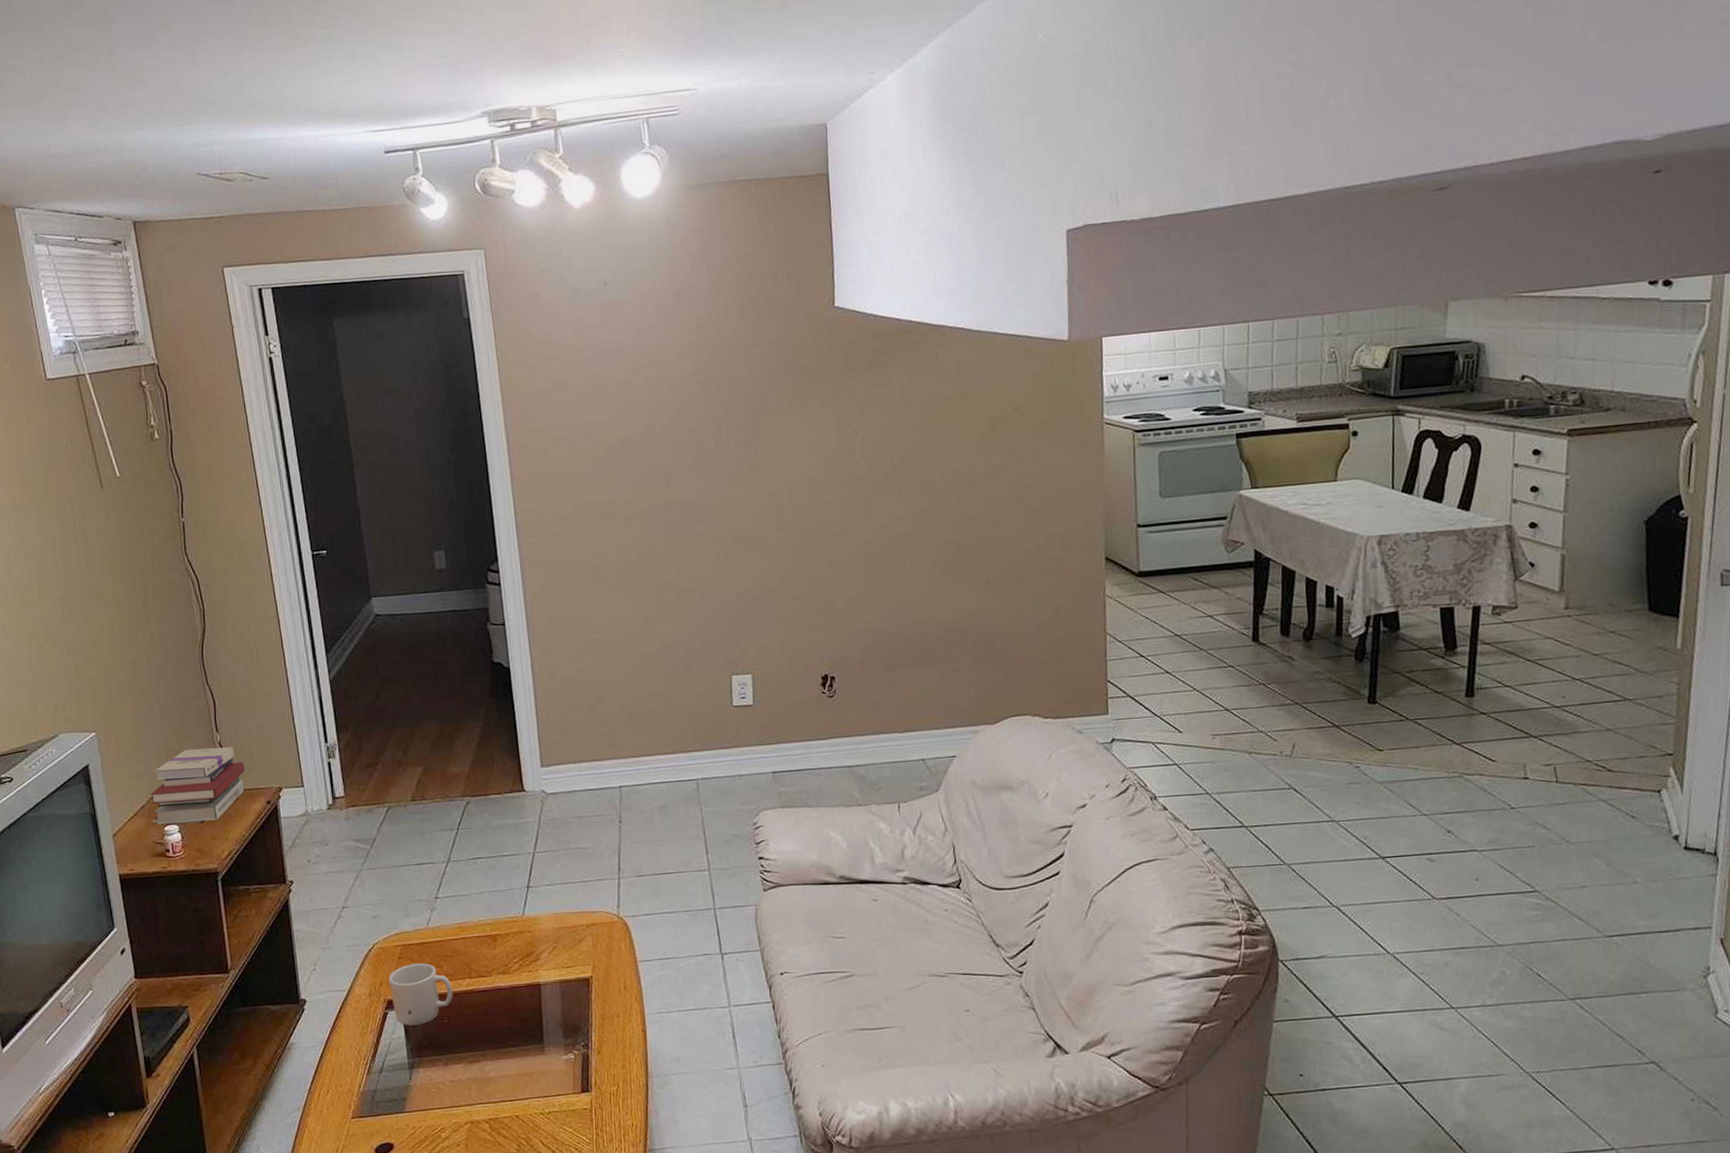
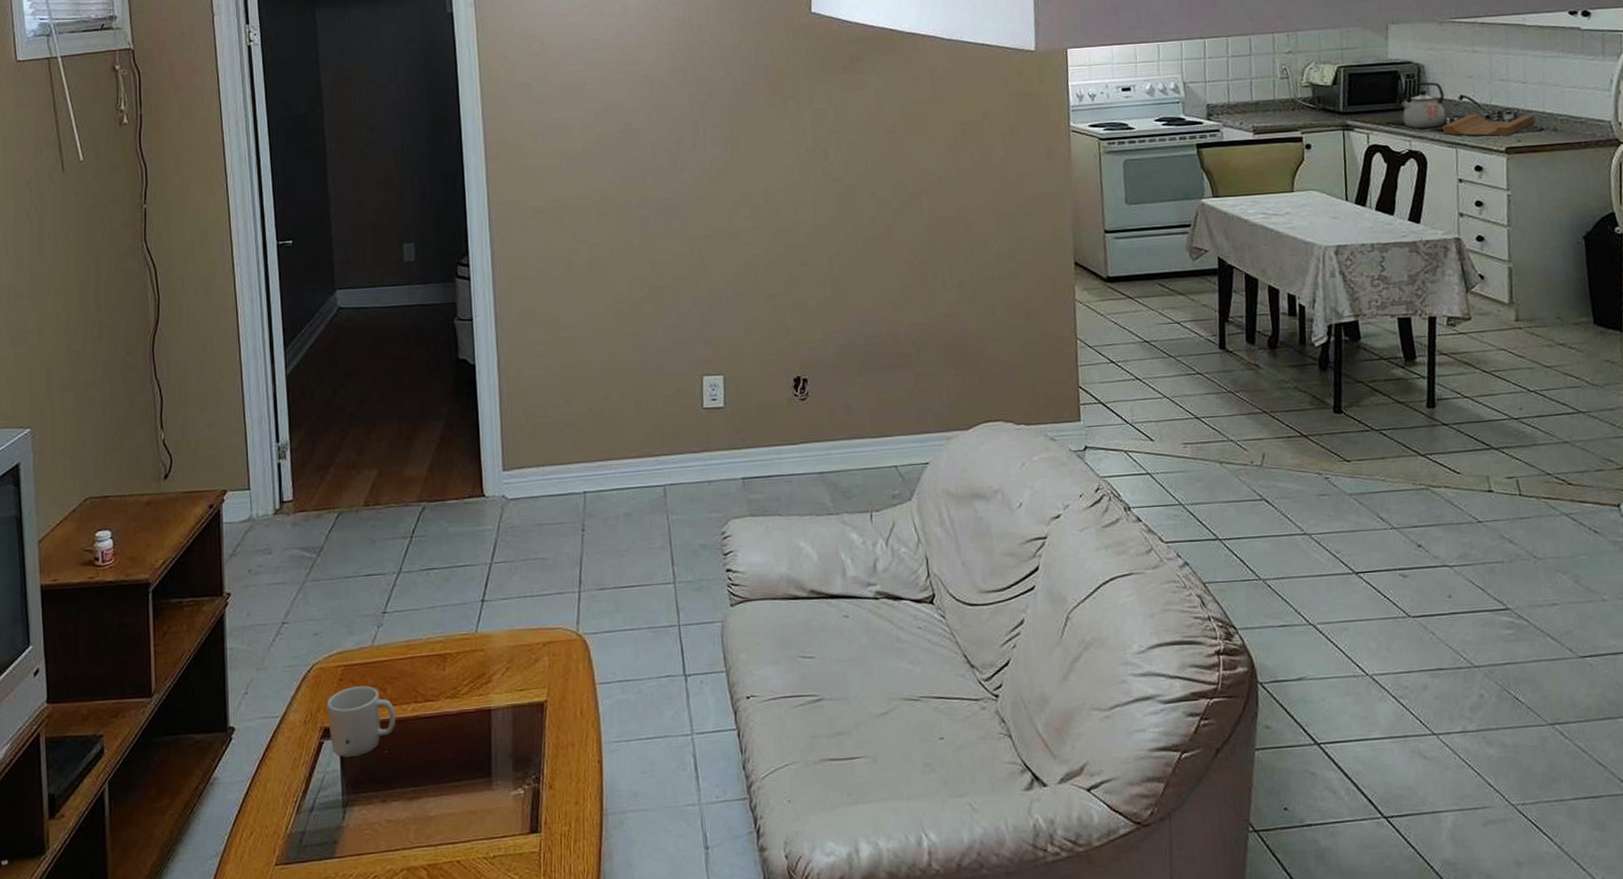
books: present [151,747,245,825] -> none [83,446,188,531]
kettle: none [1457,362,1505,412] -> present [1401,82,1447,129]
cutting board: none [1500,394,1601,418] -> present [1442,114,1535,137]

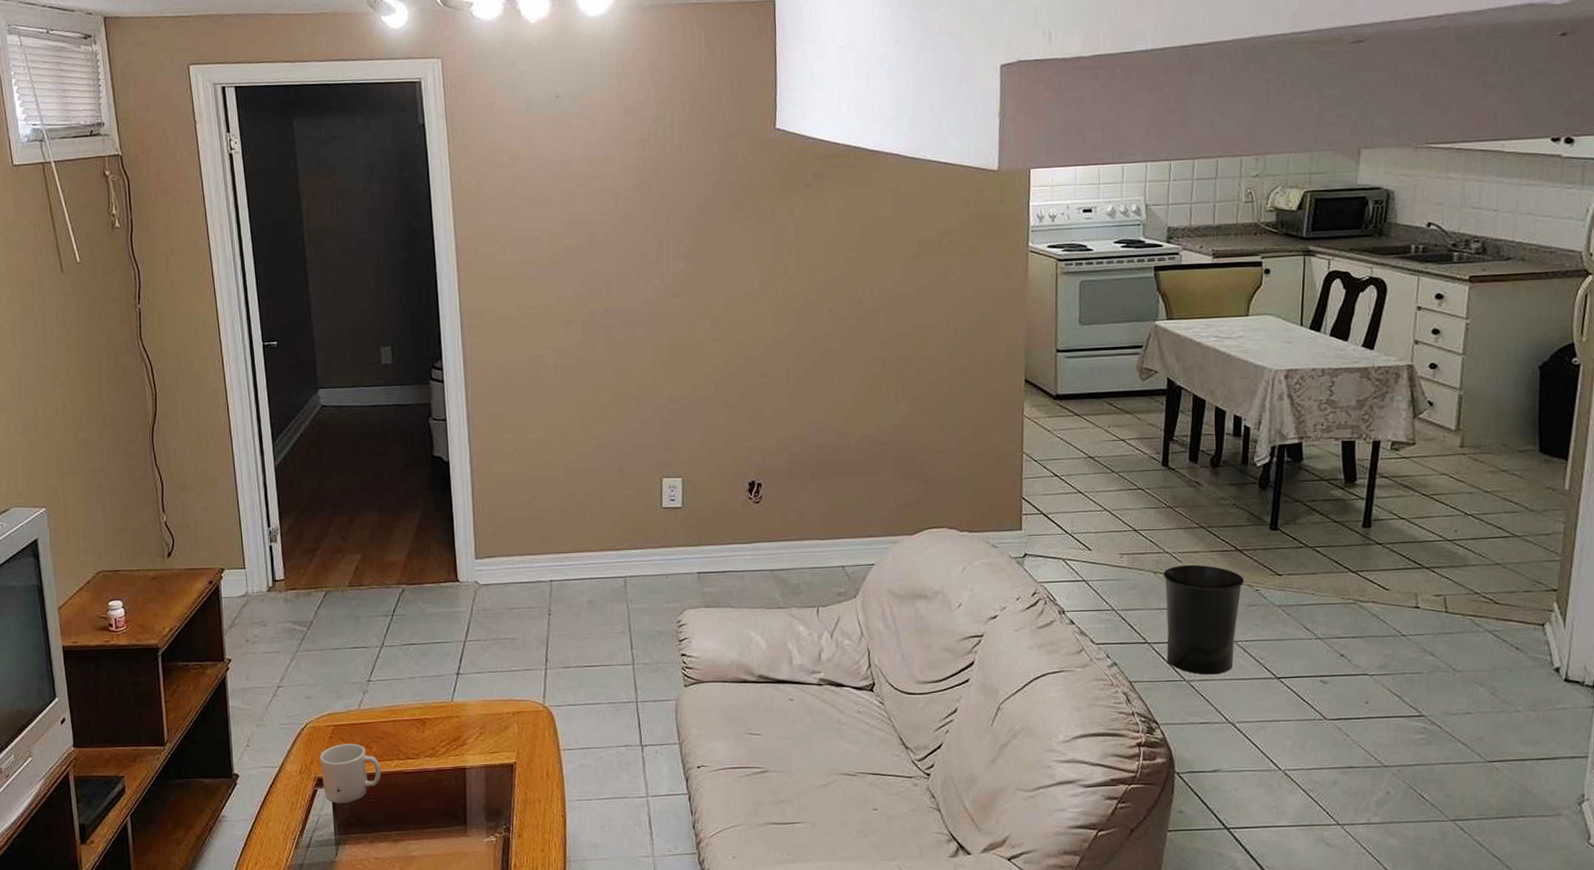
waste bin: none [1229,452,1313,573] -> present [1163,564,1245,675]
kettle: present [1401,82,1447,129] -> none [1366,208,1412,256]
cutting board: present [1442,114,1535,137] -> none [1406,242,1502,265]

